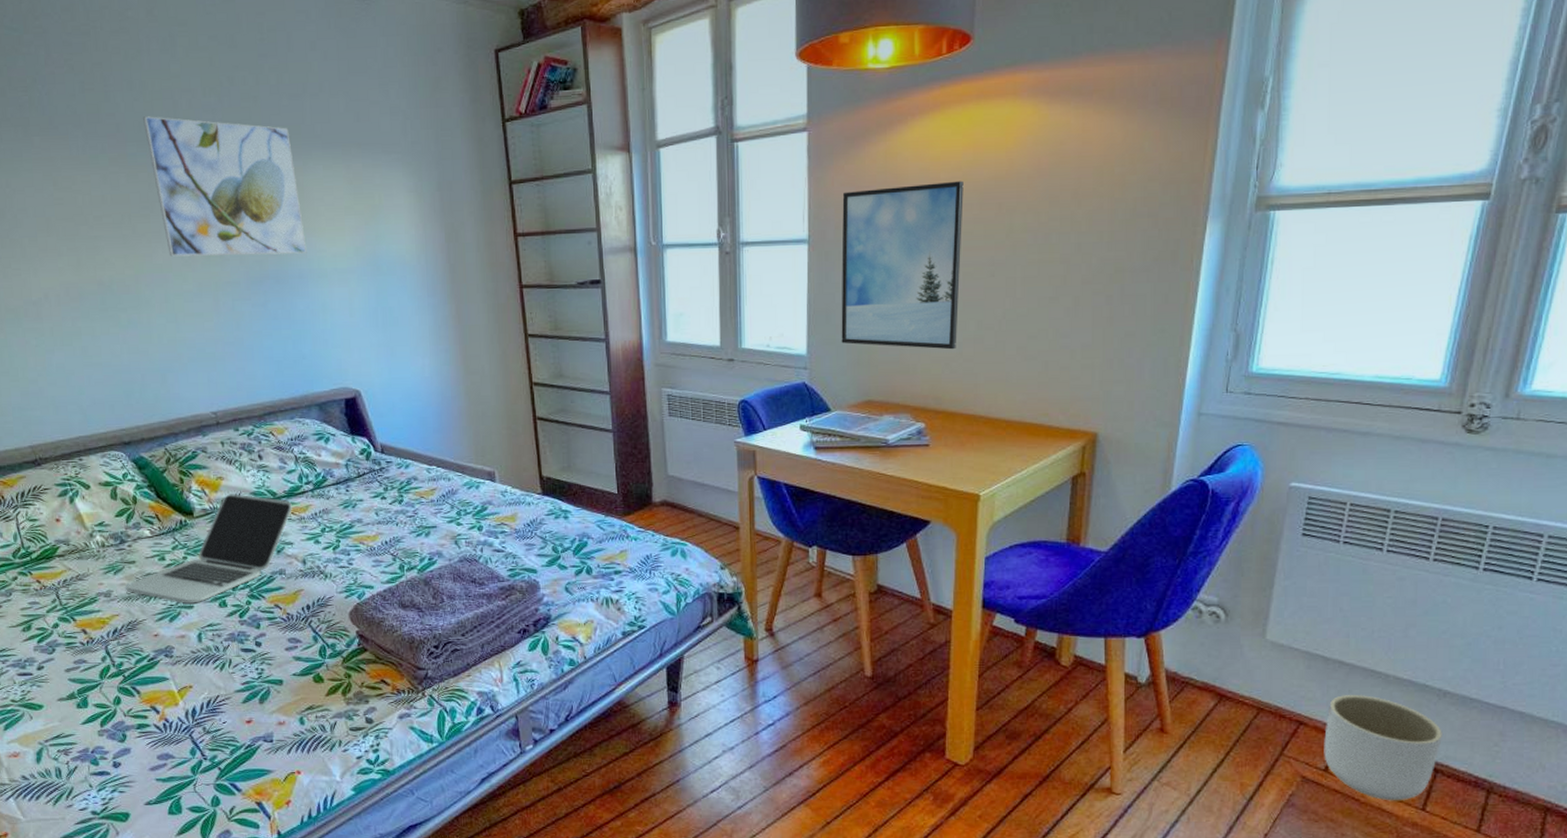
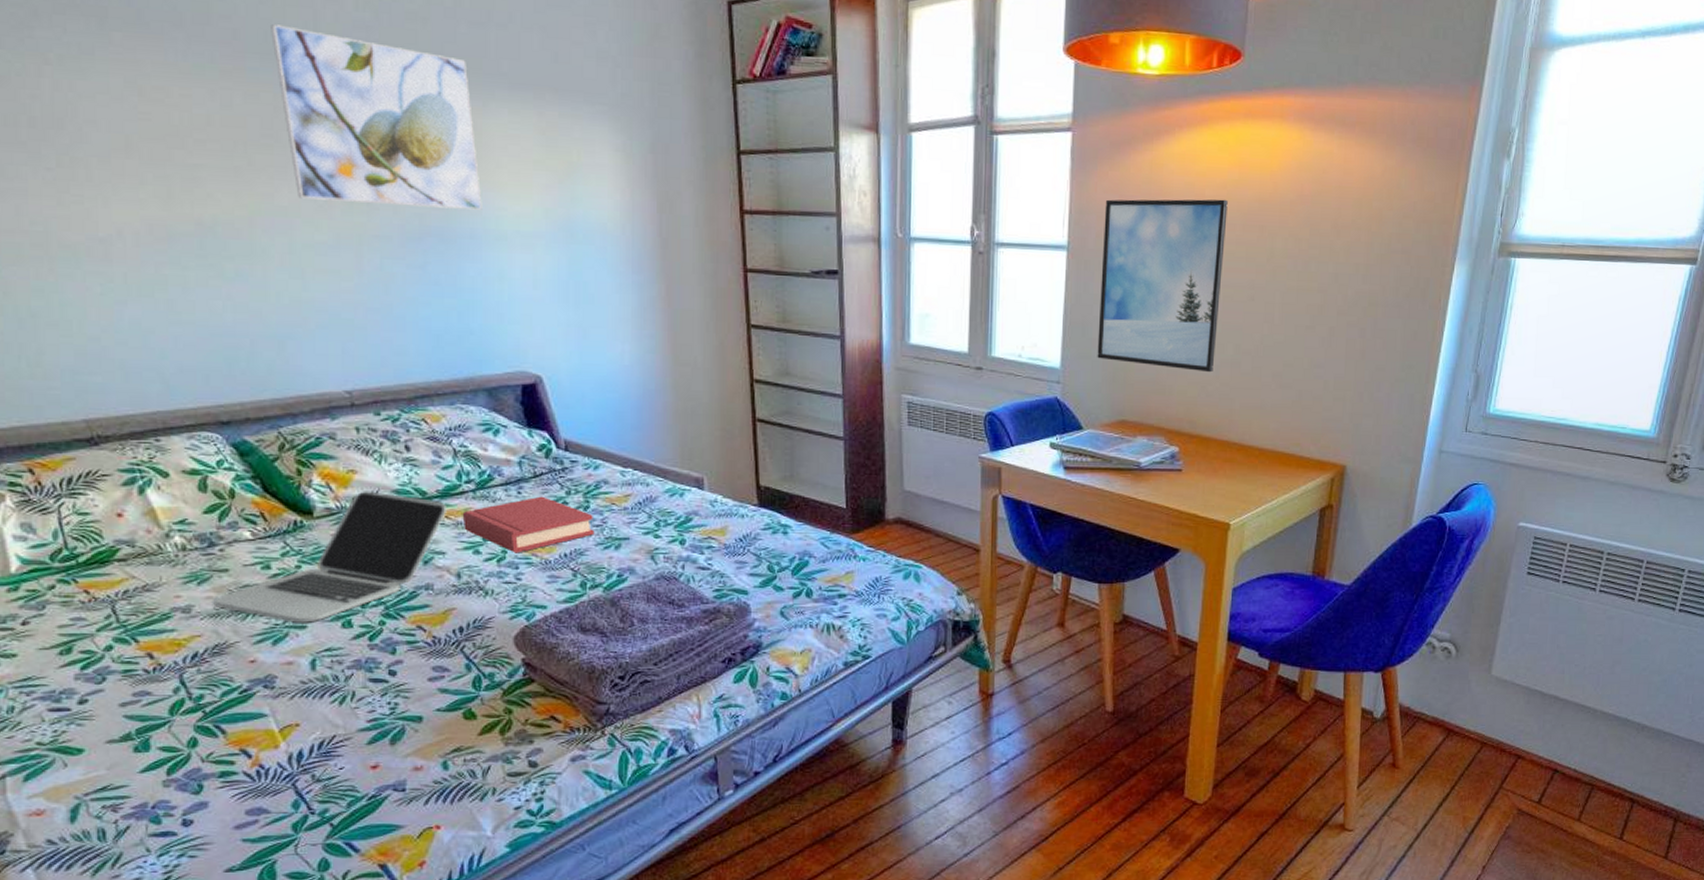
hardback book: none [304,493,409,542] -> present [462,496,595,553]
planter: present [1324,695,1442,801] -> none [1538,729,1640,831]

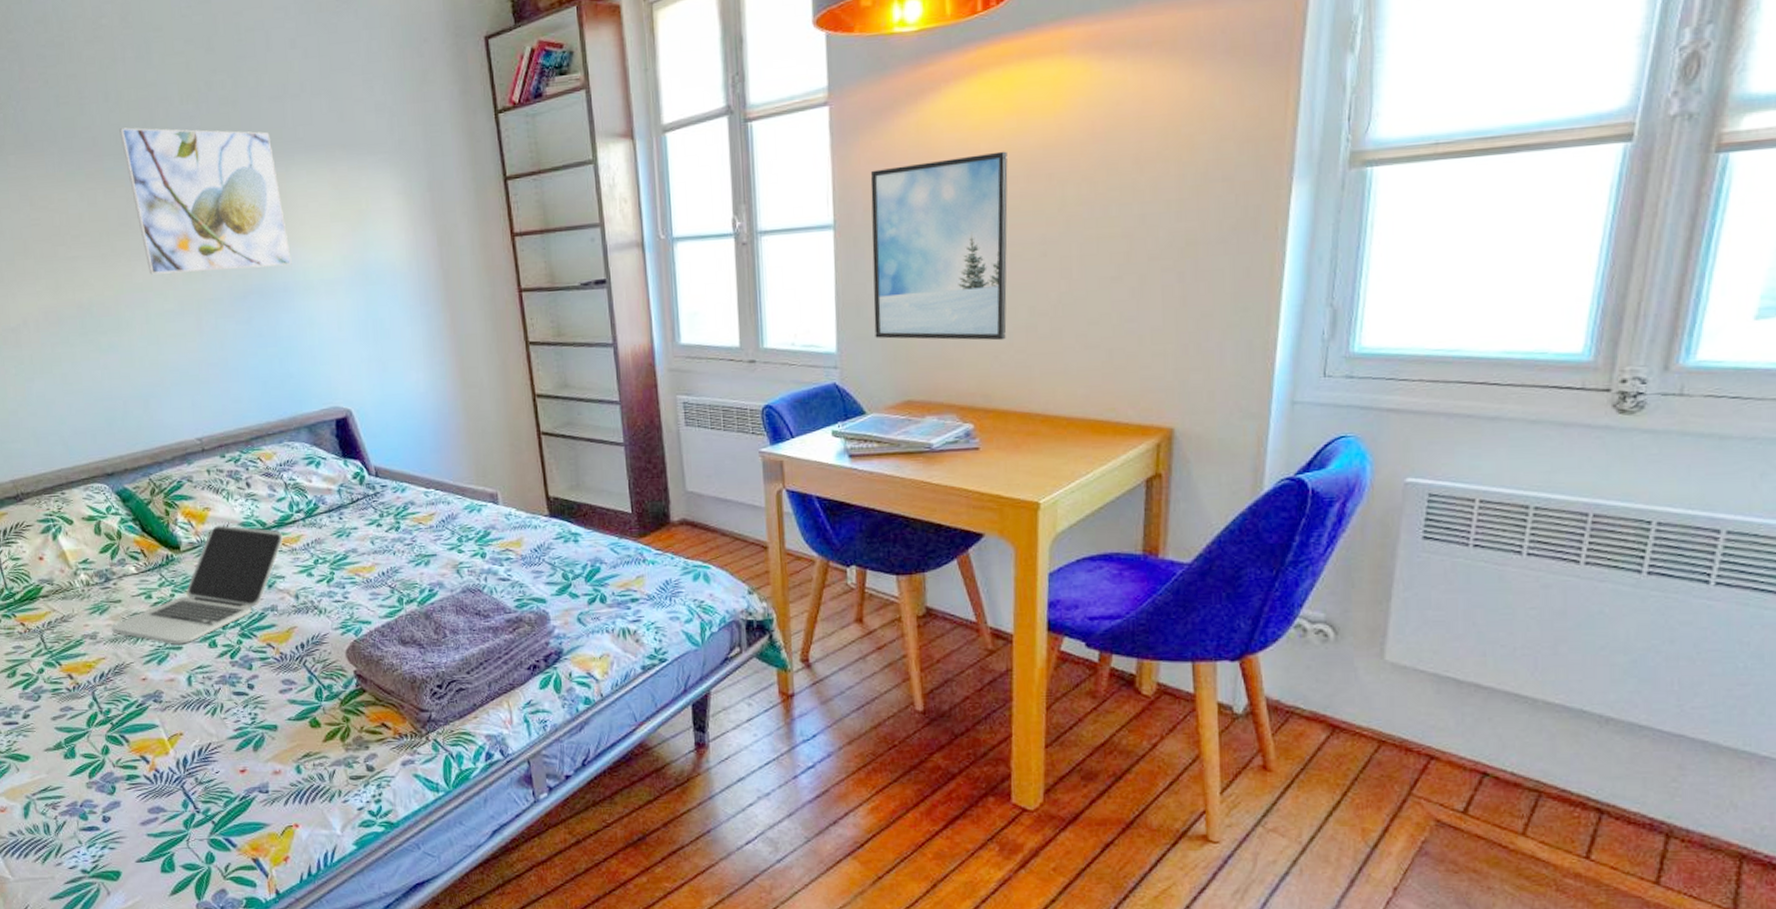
hardback book: present [462,496,595,553] -> none [295,520,406,574]

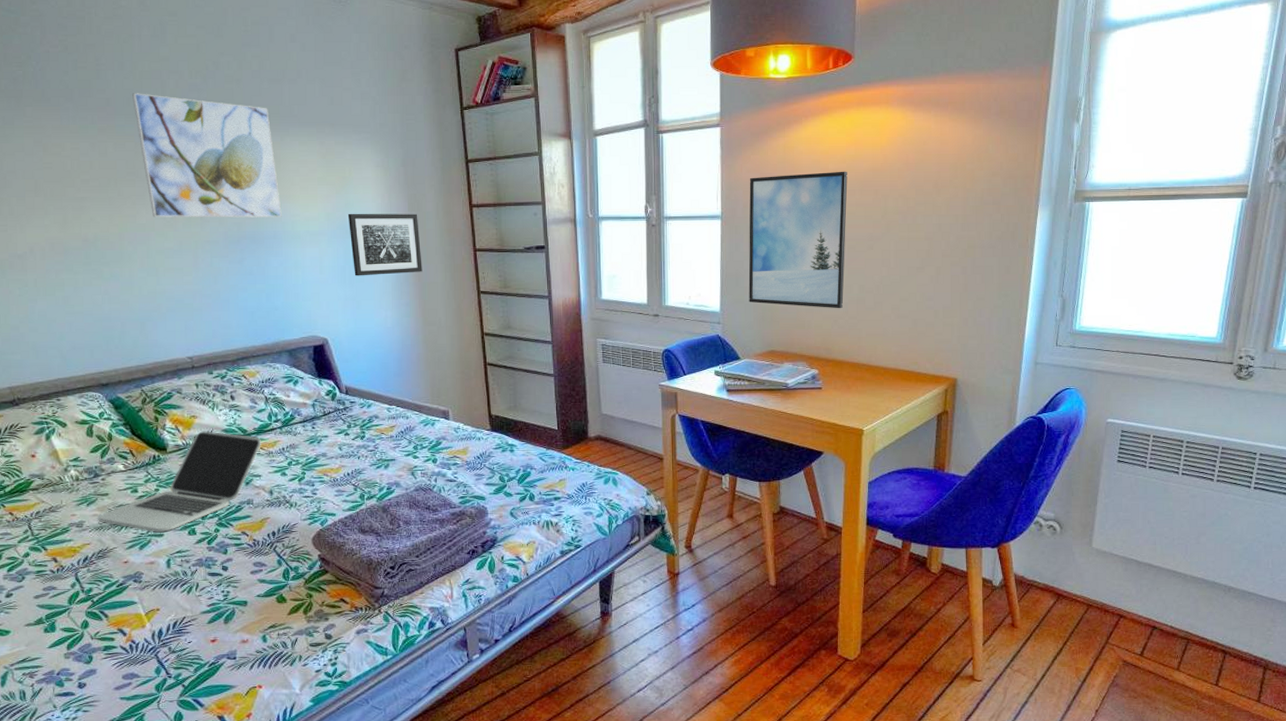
wall art: none [366,249,458,332] -> present [347,213,422,276]

